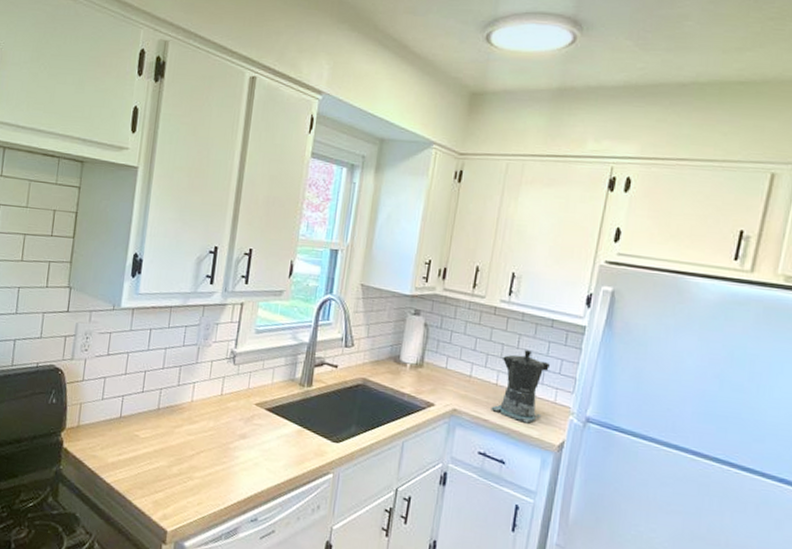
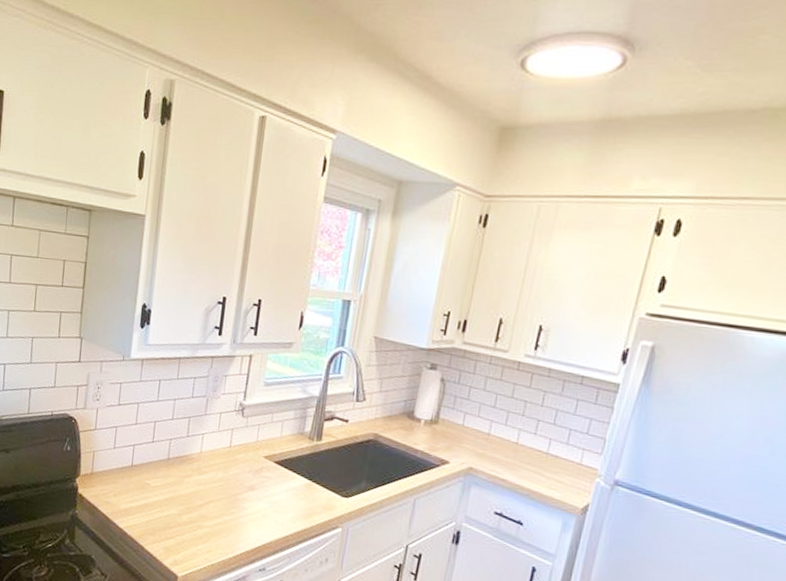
coffee maker: present [491,350,550,424] -> none [510,408,577,485]

